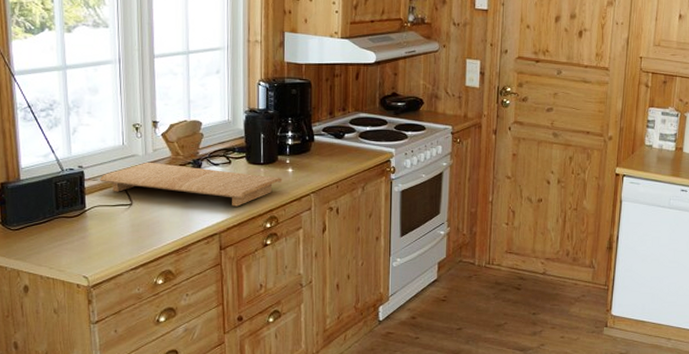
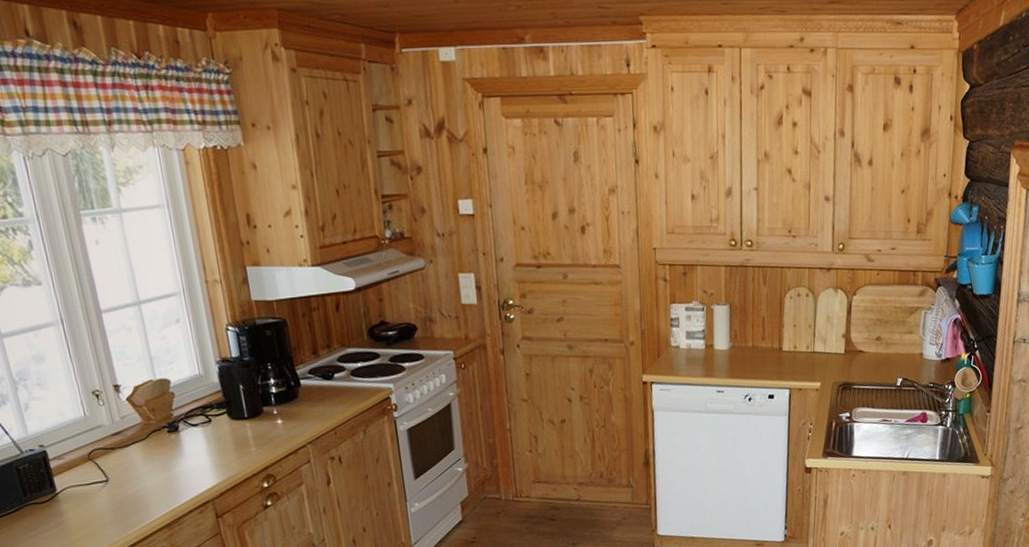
cutting board: present [99,162,283,207] -> none [65,430,273,469]

